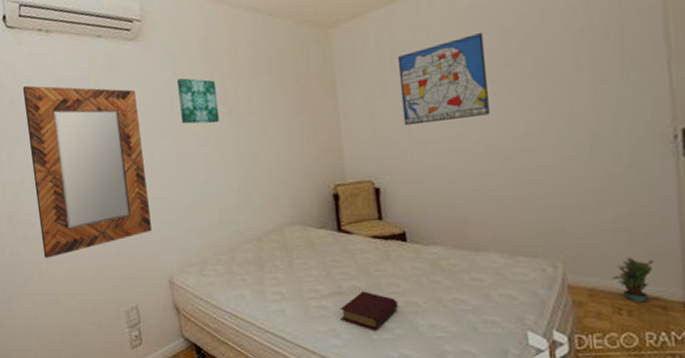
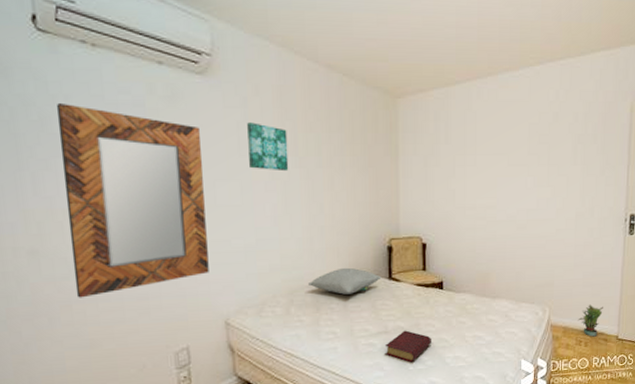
pillow: none [249,220,329,250] -> present [308,267,382,295]
wall art: present [397,31,490,126] -> none [450,122,516,193]

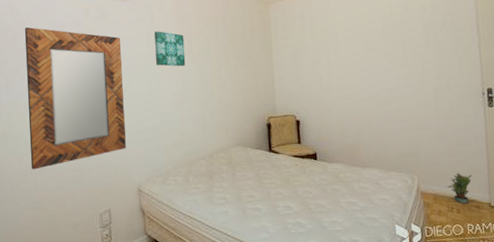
pillow: present [308,267,382,295] -> none [203,142,263,165]
book: present [384,330,431,363] -> none [268,196,310,226]

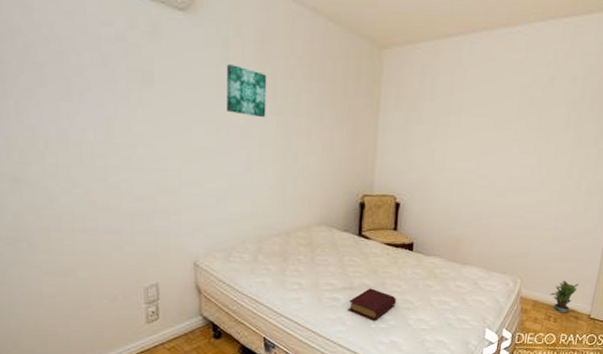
home mirror: present [24,27,126,170] -> none [40,32,181,228]
book: none [268,196,310,226] -> present [348,288,396,321]

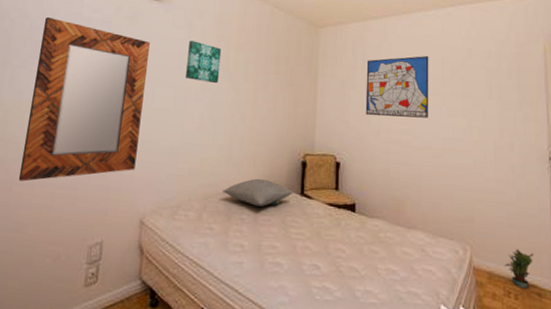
home mirror: none [40,32,181,228] -> present [18,17,150,182]
pillow: none [278,220,351,247] -> present [223,178,294,206]
book: present [348,288,396,321] -> none [291,252,341,291]
wall art: none [430,83,507,156] -> present [365,55,429,118]

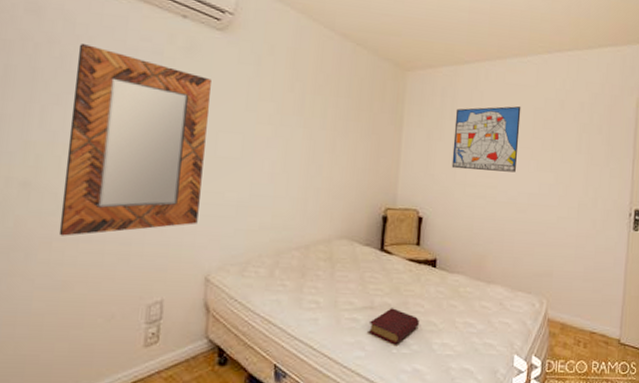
wall art: present [186,40,222,84] -> none [254,79,296,130]
pillow: present [223,178,294,206] -> none [297,233,373,262]
book: none [291,252,341,291] -> present [368,308,419,345]
potted plant: present [504,249,533,289] -> none [577,301,605,338]

